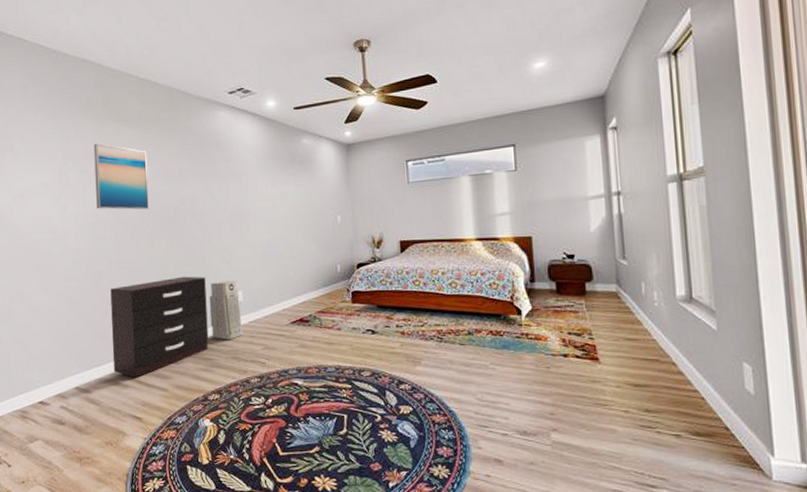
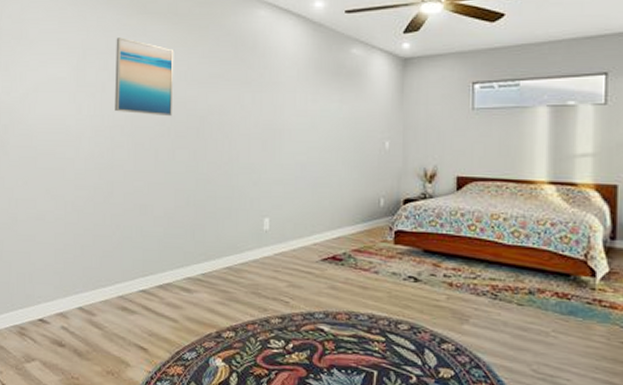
dresser: present [110,276,209,378] -> none [120,195,229,304]
air purifier: present [209,280,243,340] -> none [230,204,266,273]

